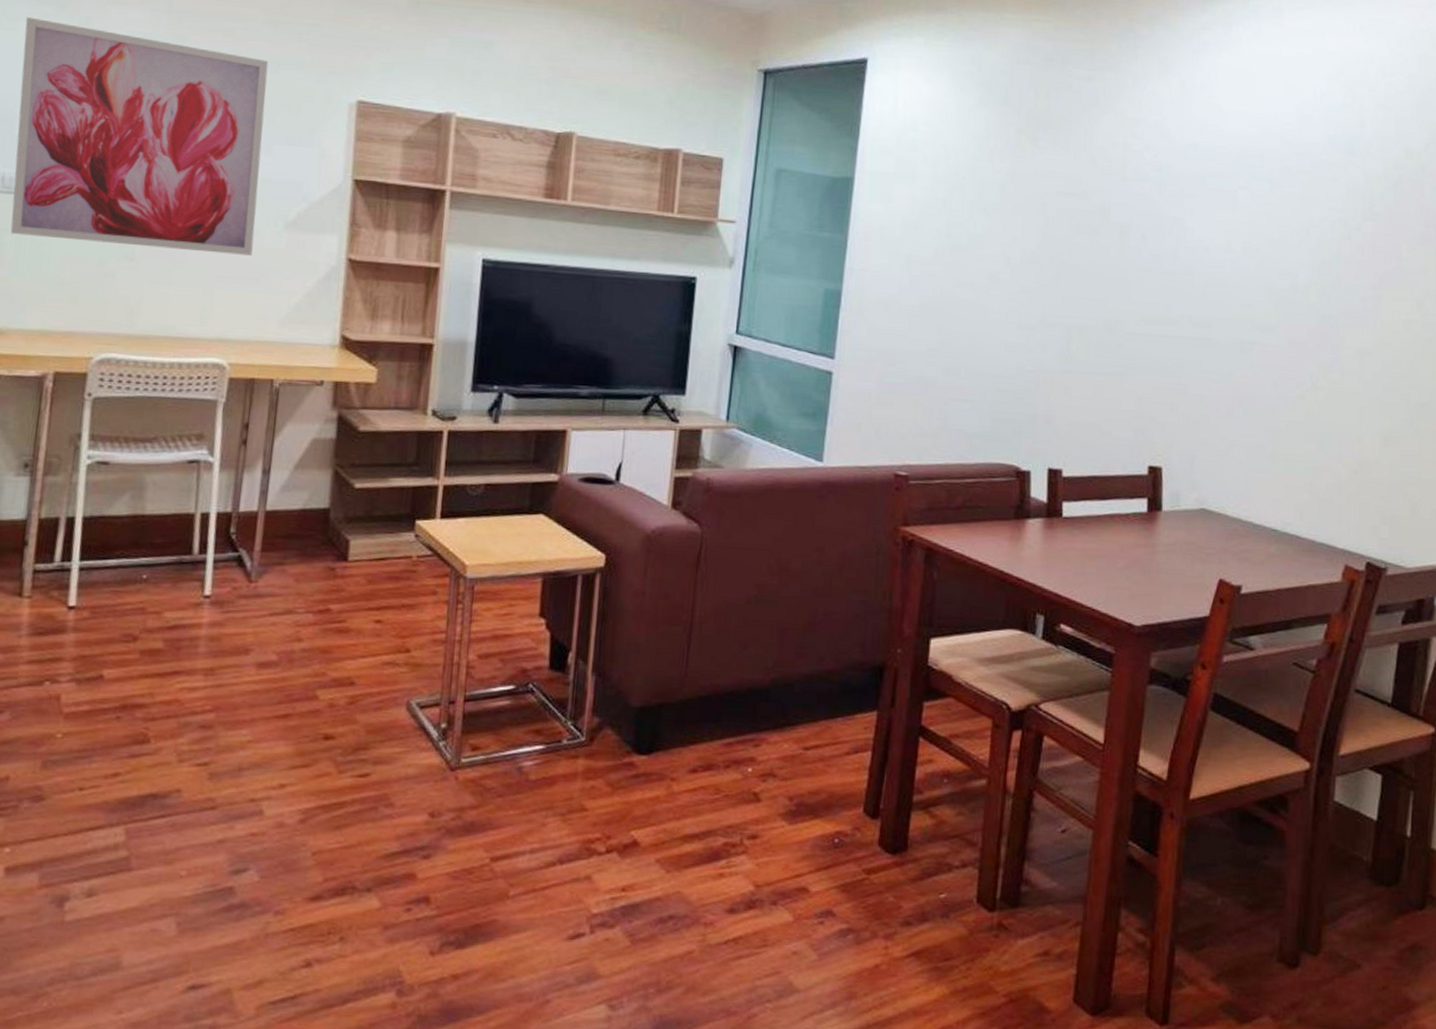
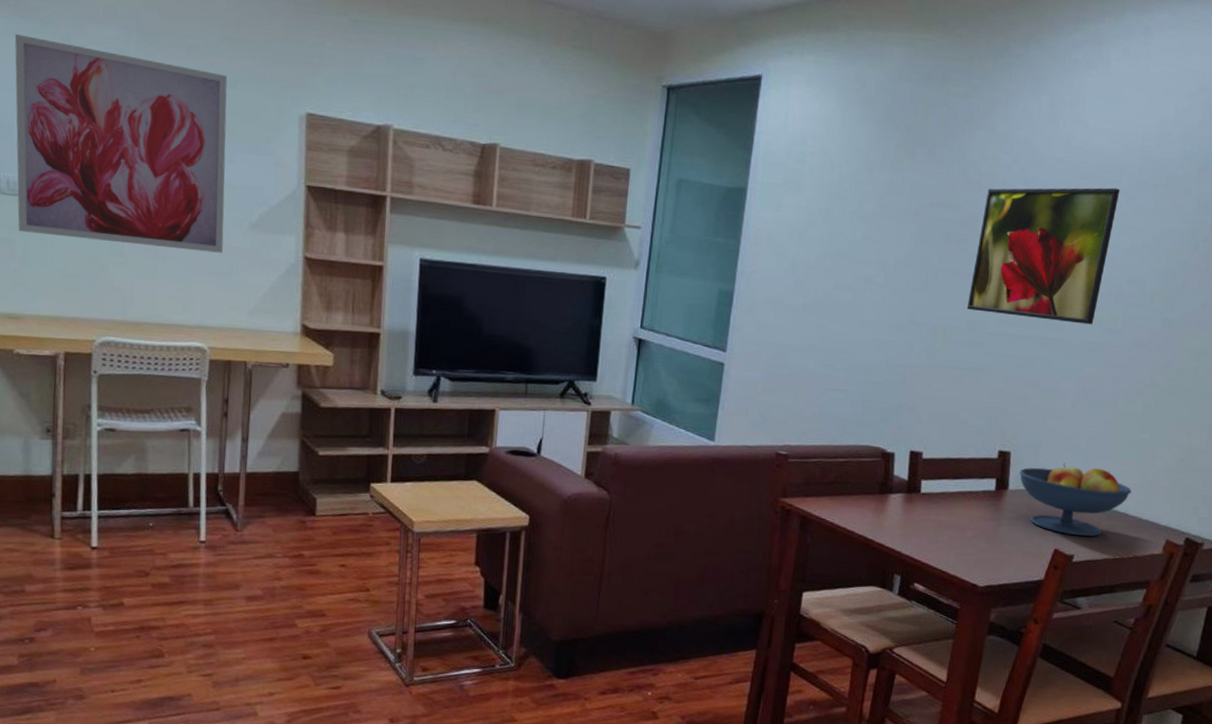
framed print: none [1103,174,1262,323] -> present [966,187,1120,325]
fruit bowl: none [1173,479,1301,564] -> present [1019,463,1132,537]

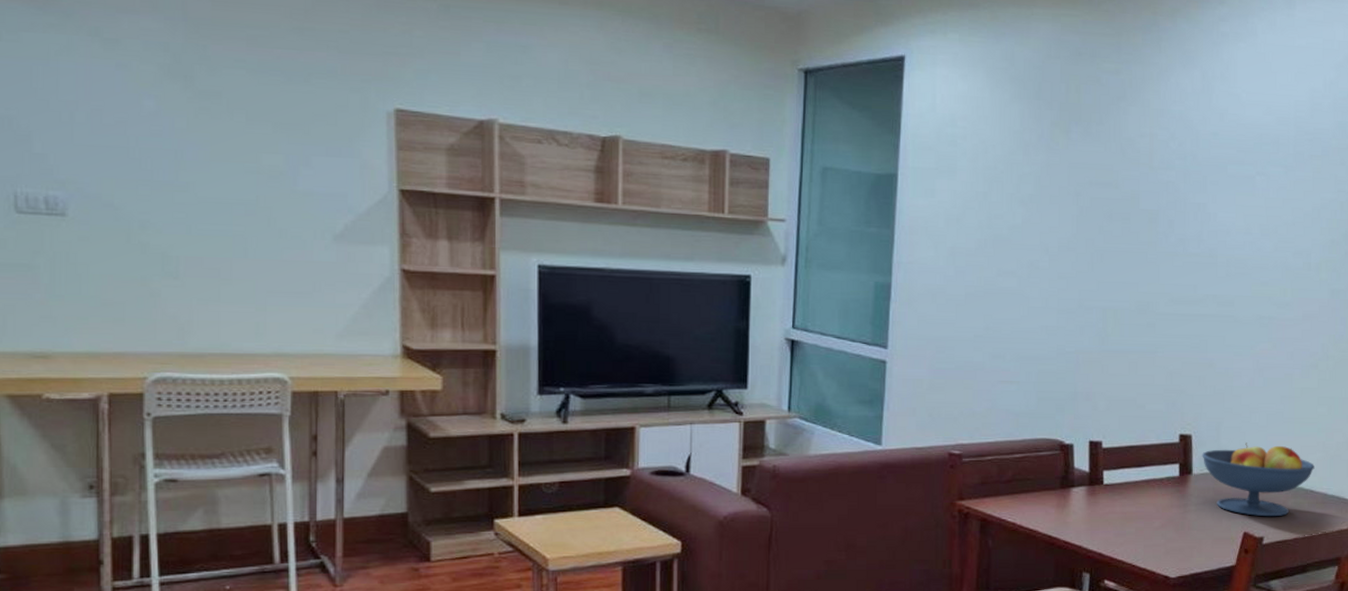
wall art: present [14,33,228,253] -> none [28,27,302,270]
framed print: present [966,187,1120,325] -> none [1135,160,1278,300]

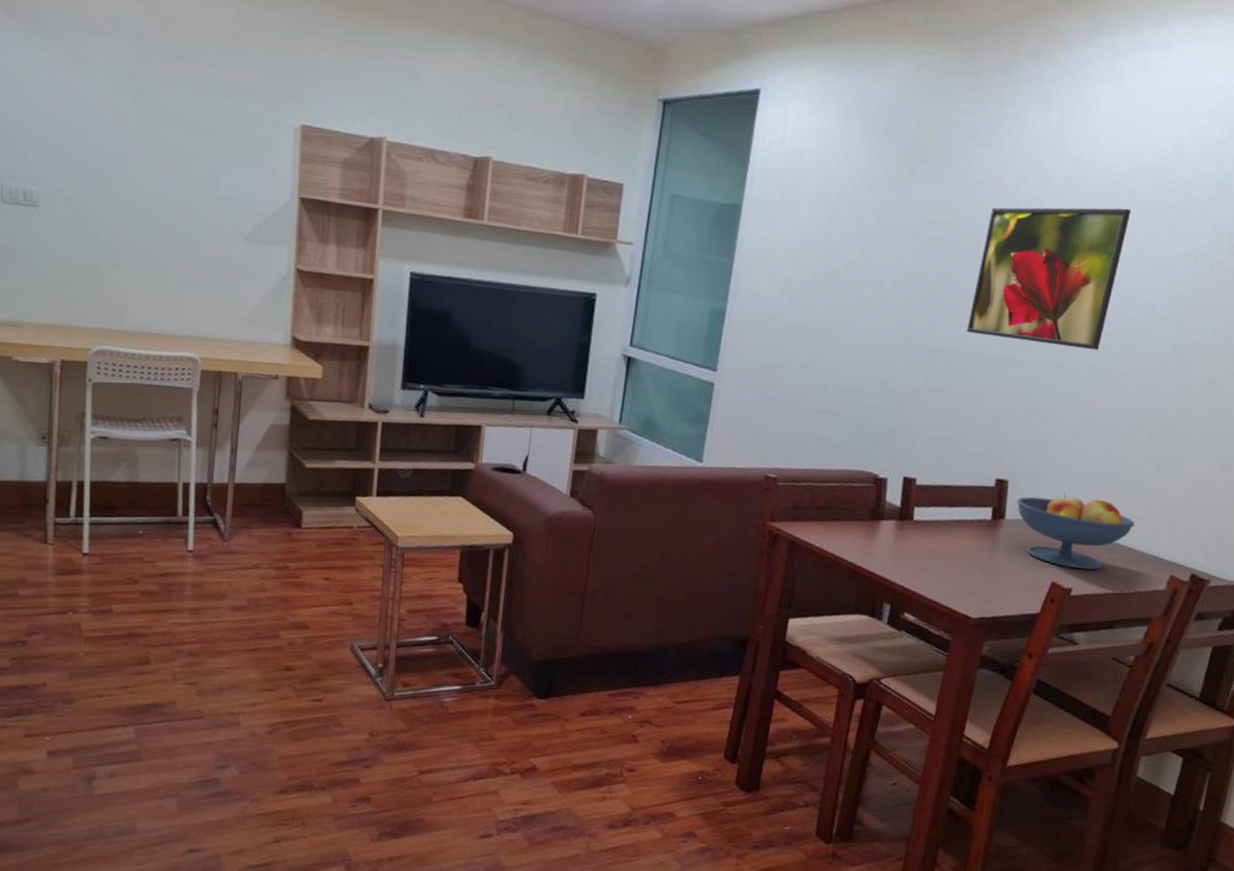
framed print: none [1135,160,1278,300] -> present [966,207,1132,351]

